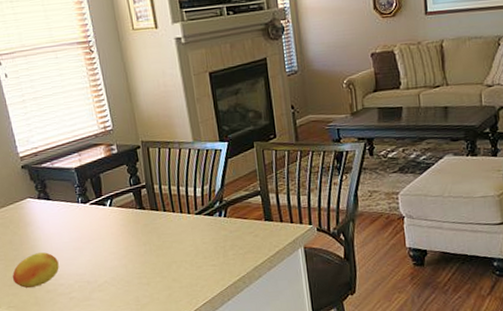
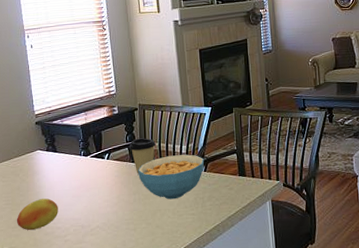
coffee cup: none [133,180,166,224] -> present [129,138,157,175]
cereal bowl: none [145,198,224,250] -> present [137,154,205,200]

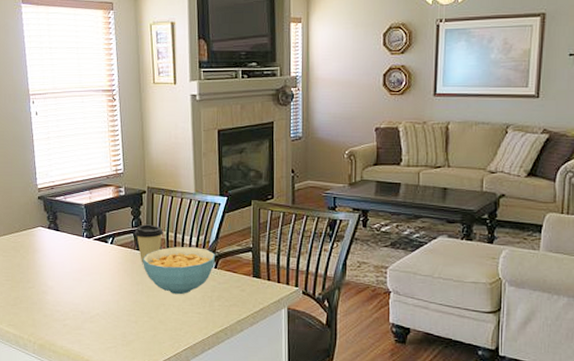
fruit: present [16,198,58,230] -> none [15,278,58,310]

